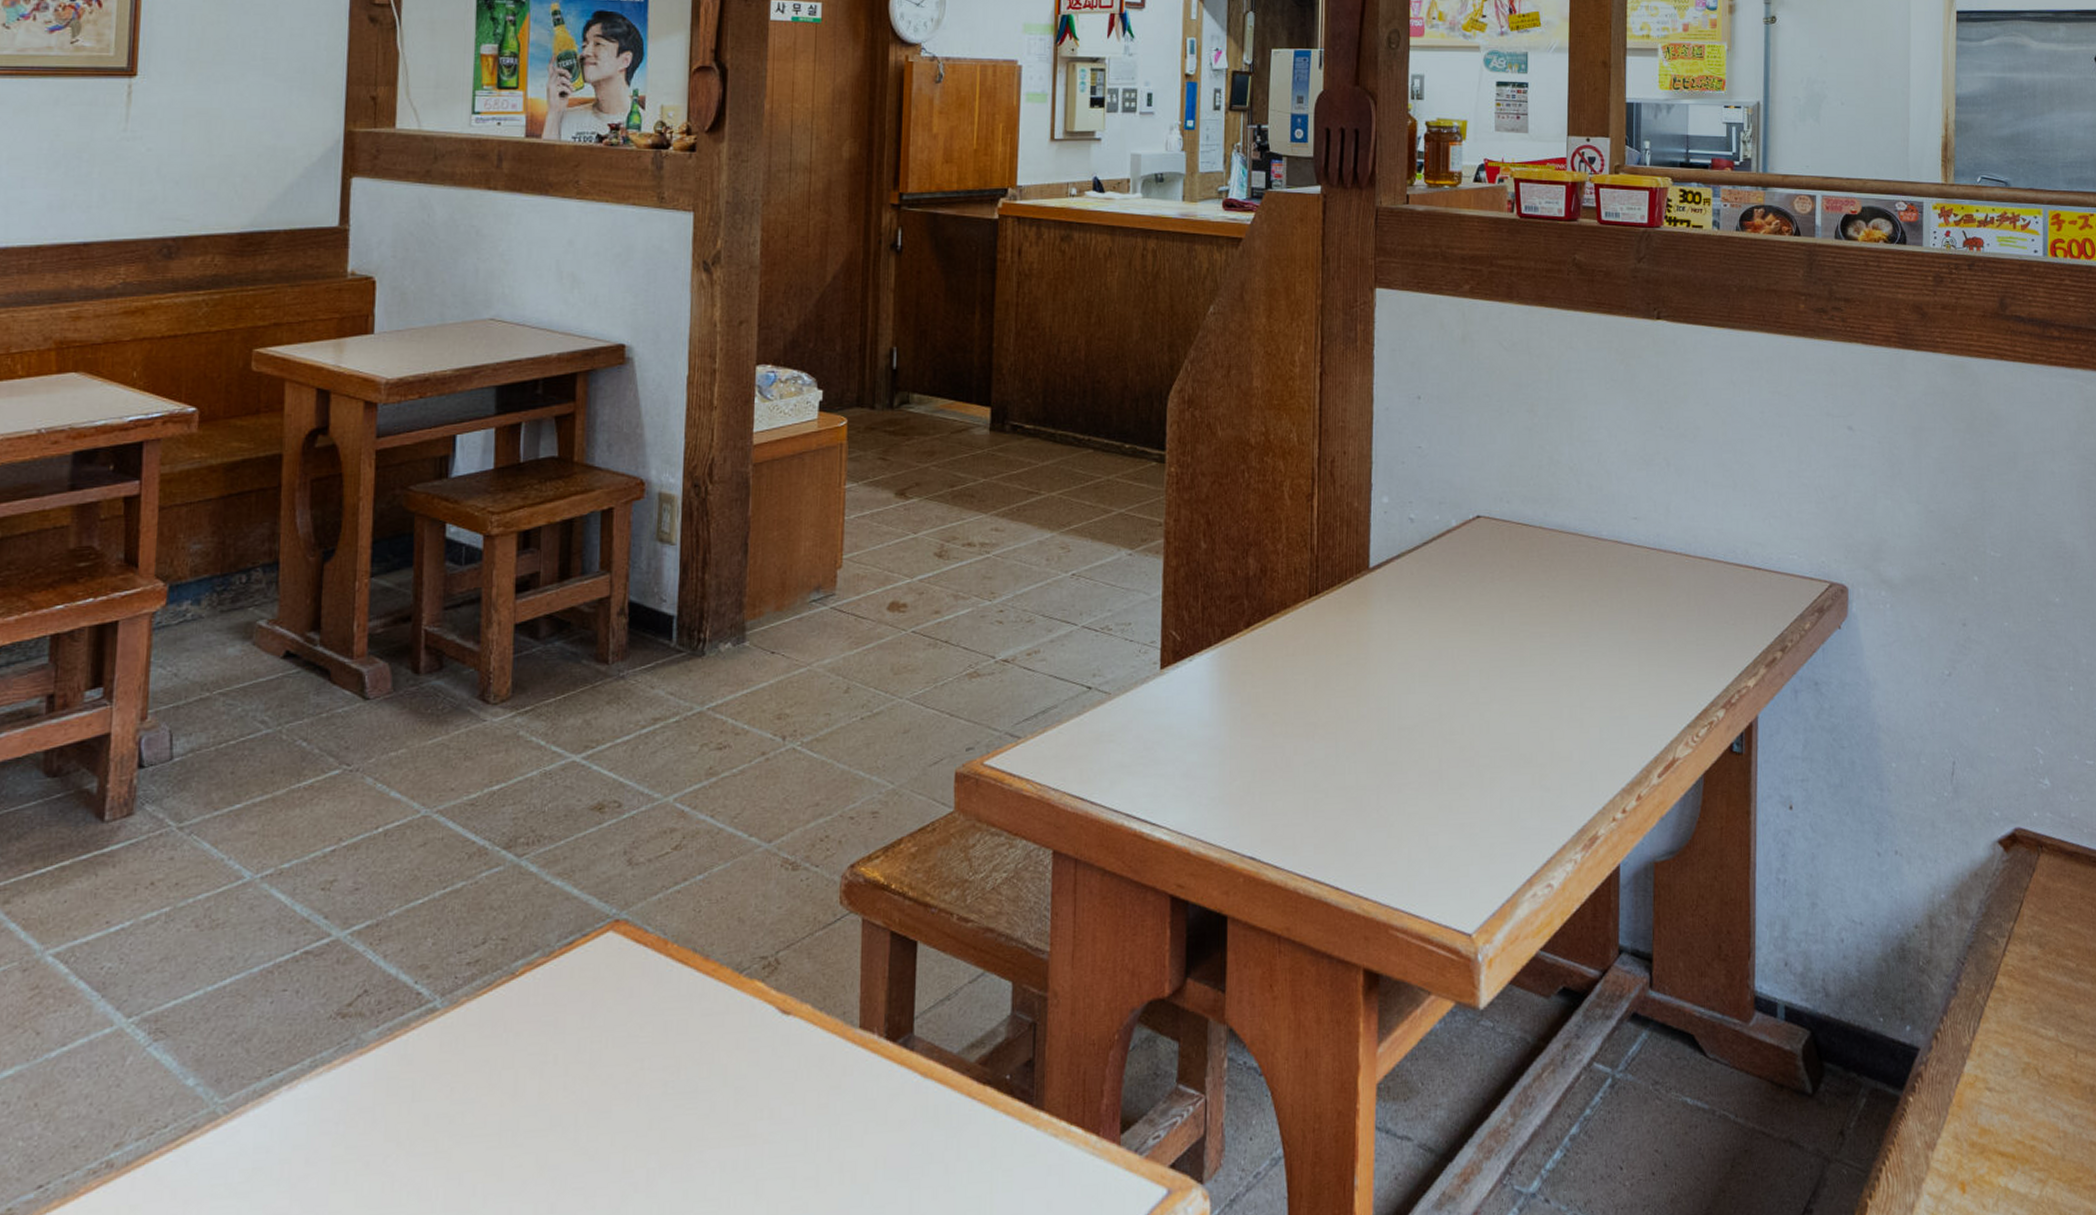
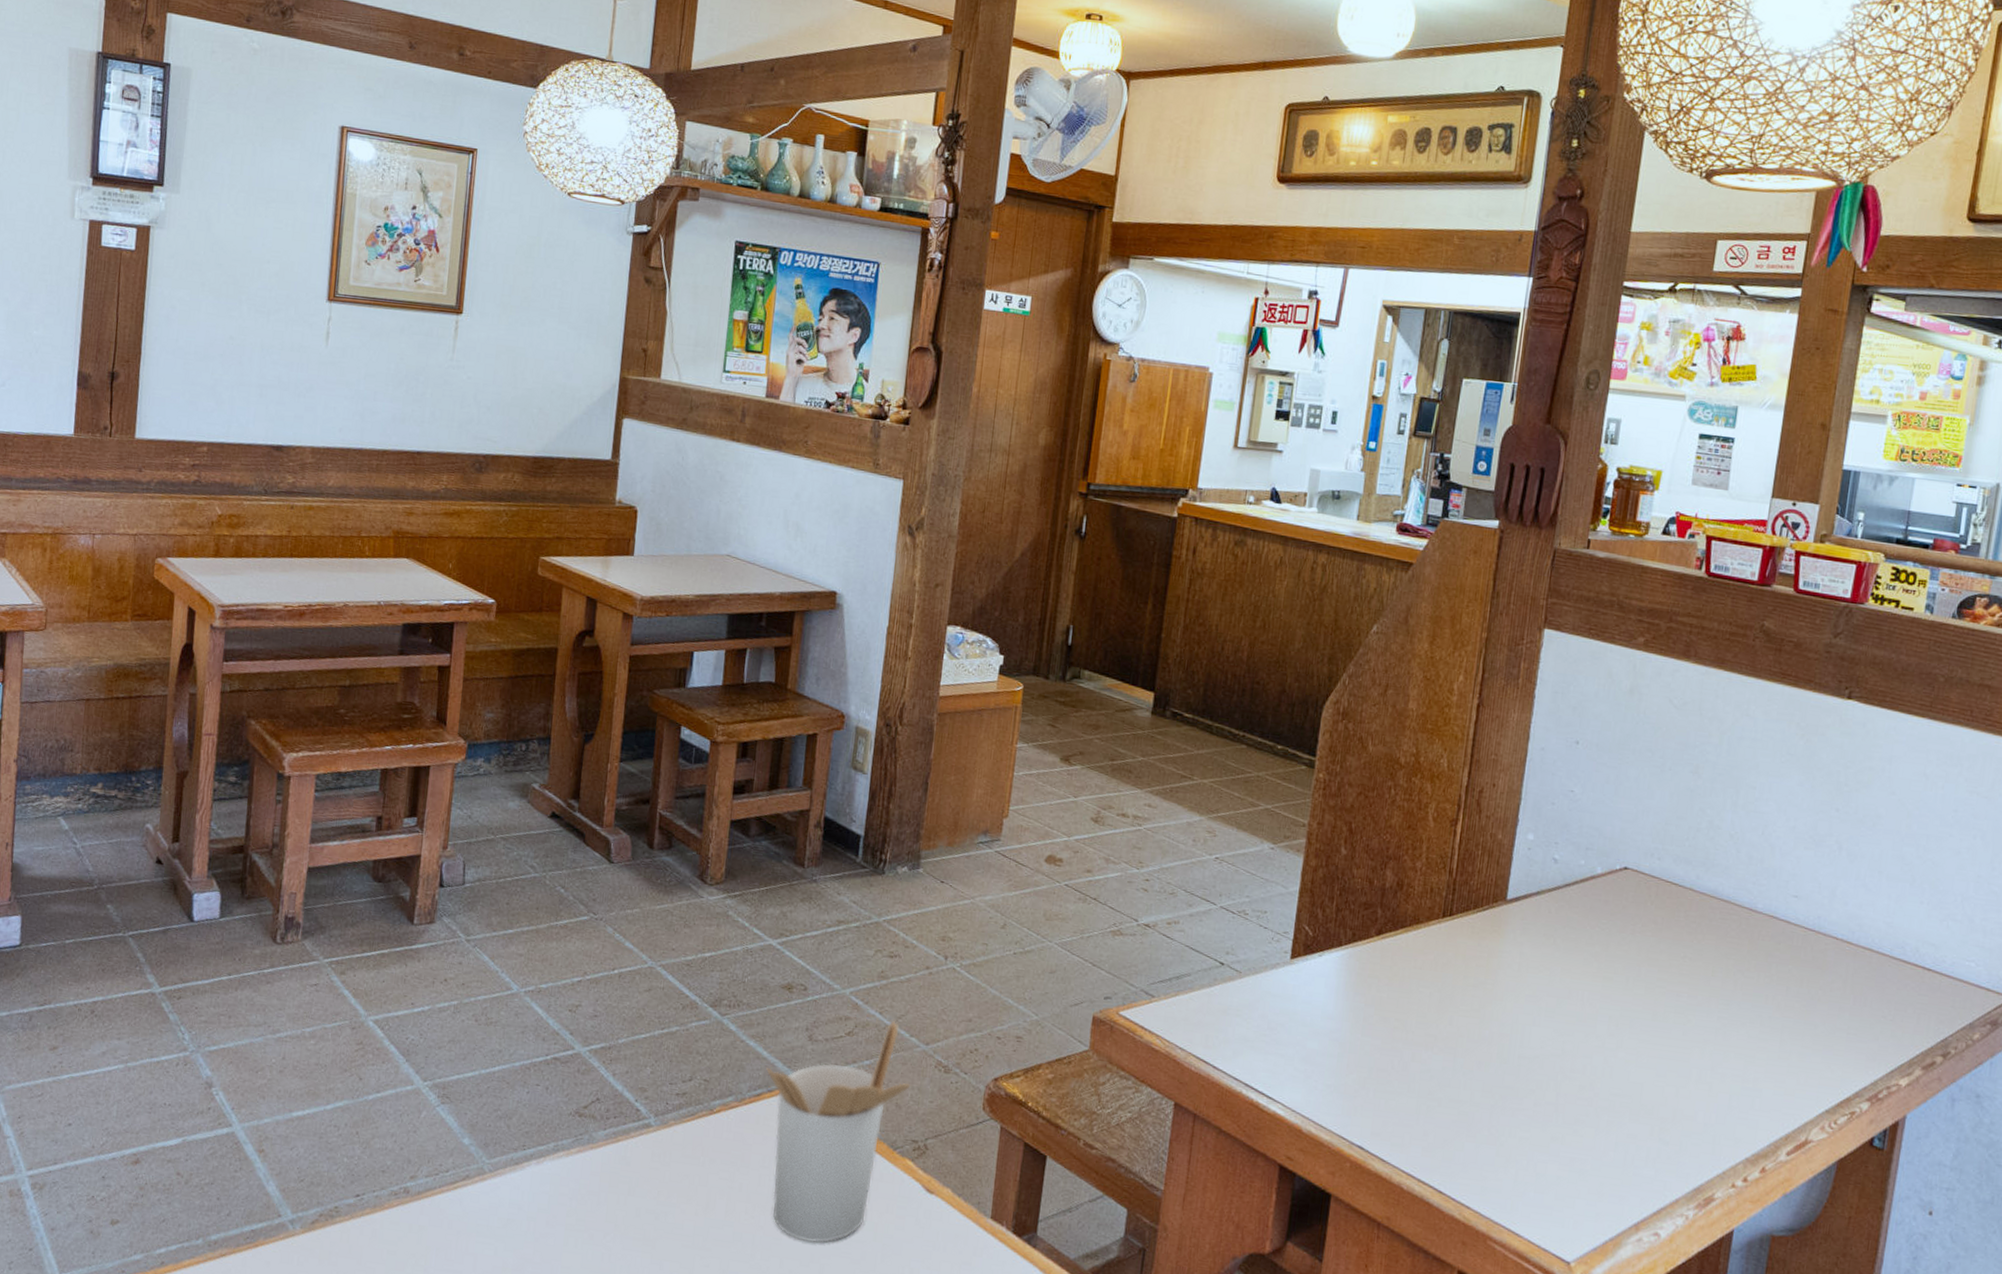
utensil holder: none [578,822,754,1108] -> present [766,1021,911,1243]

